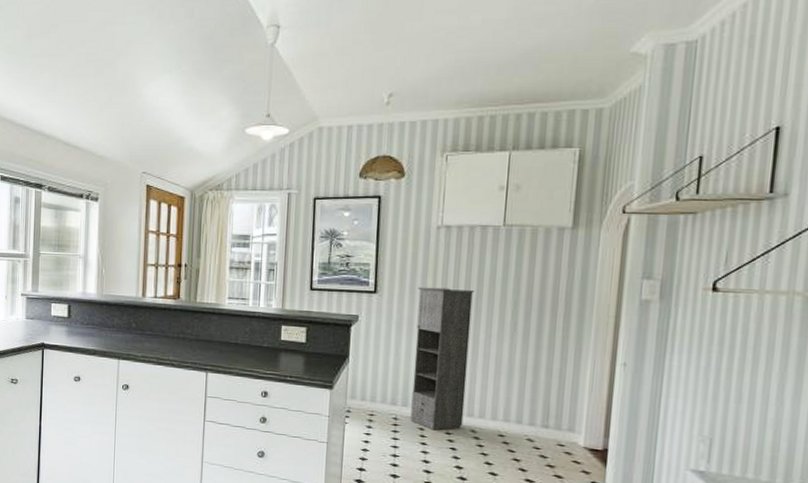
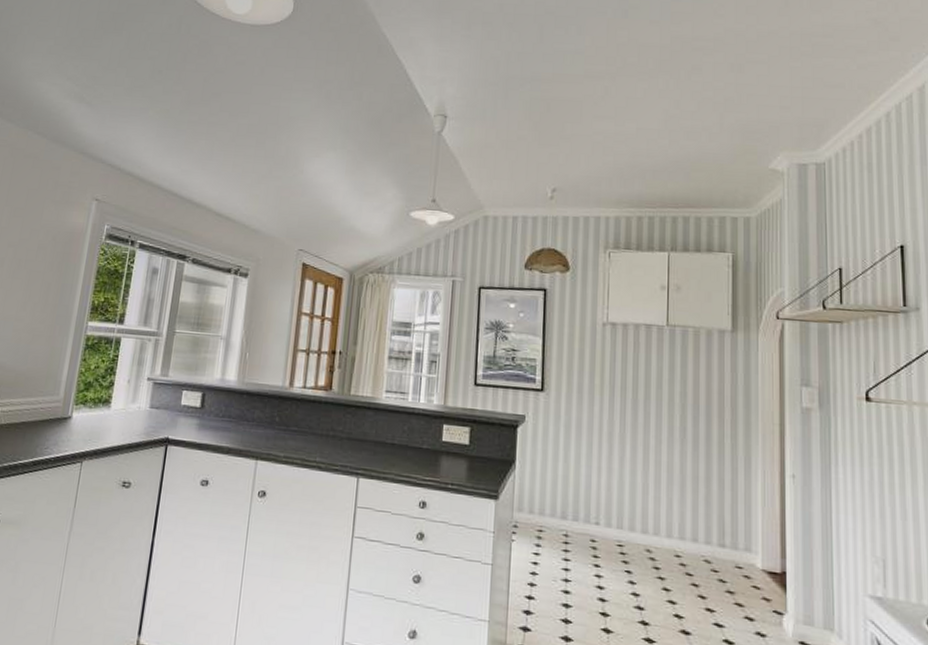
storage cabinet: present [410,287,475,431] -> none [582,386,642,550]

